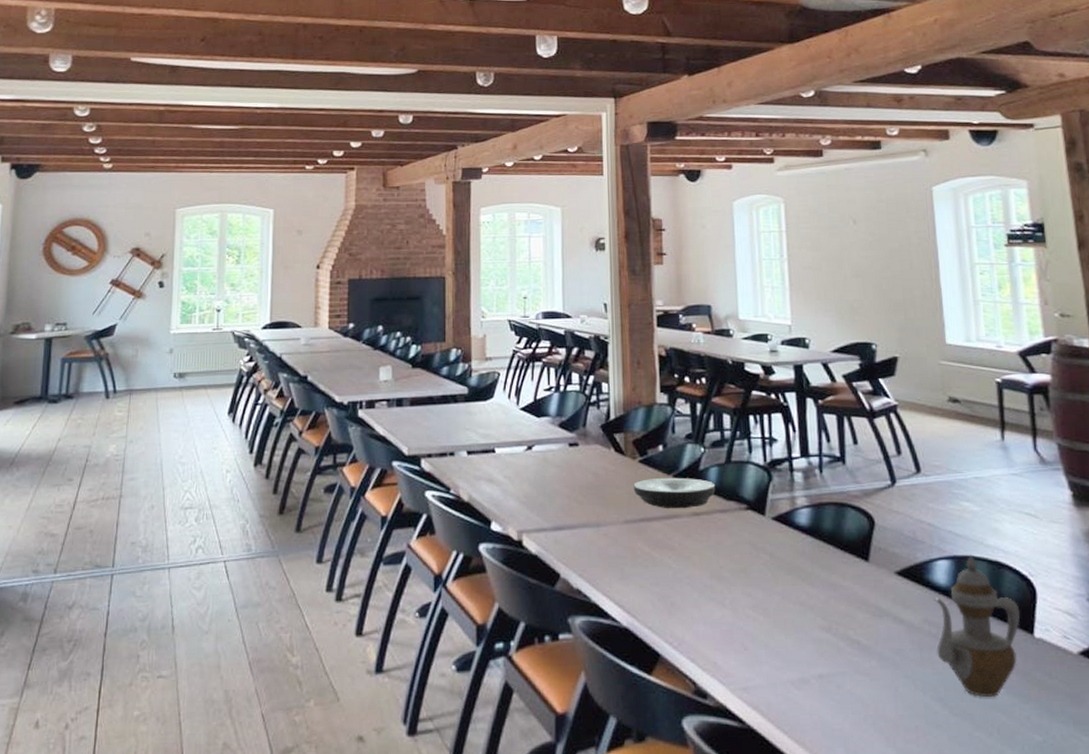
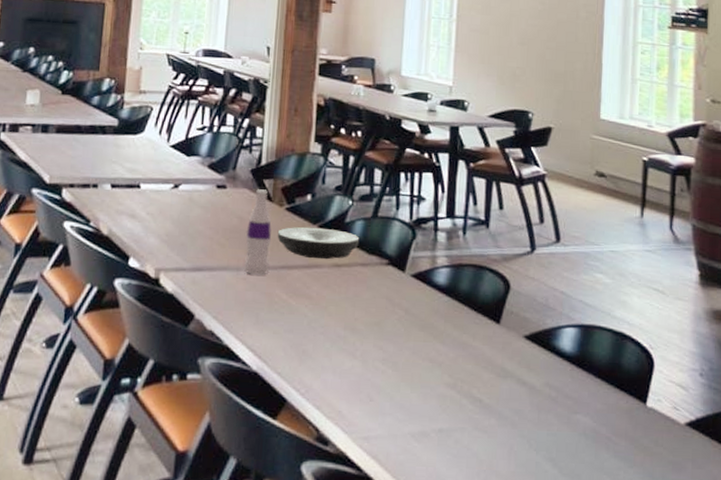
bottle: none [602,444,629,530] -> present [244,189,272,275]
teapot: present [934,554,1020,698] -> none [554,324,637,460]

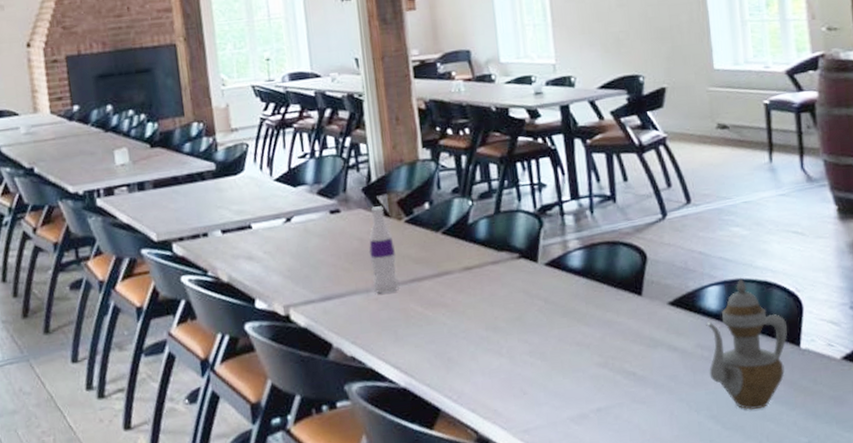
plate: present [277,226,360,260] -> none [401,233,486,267]
teapot: none [554,324,637,460] -> present [706,277,788,411]

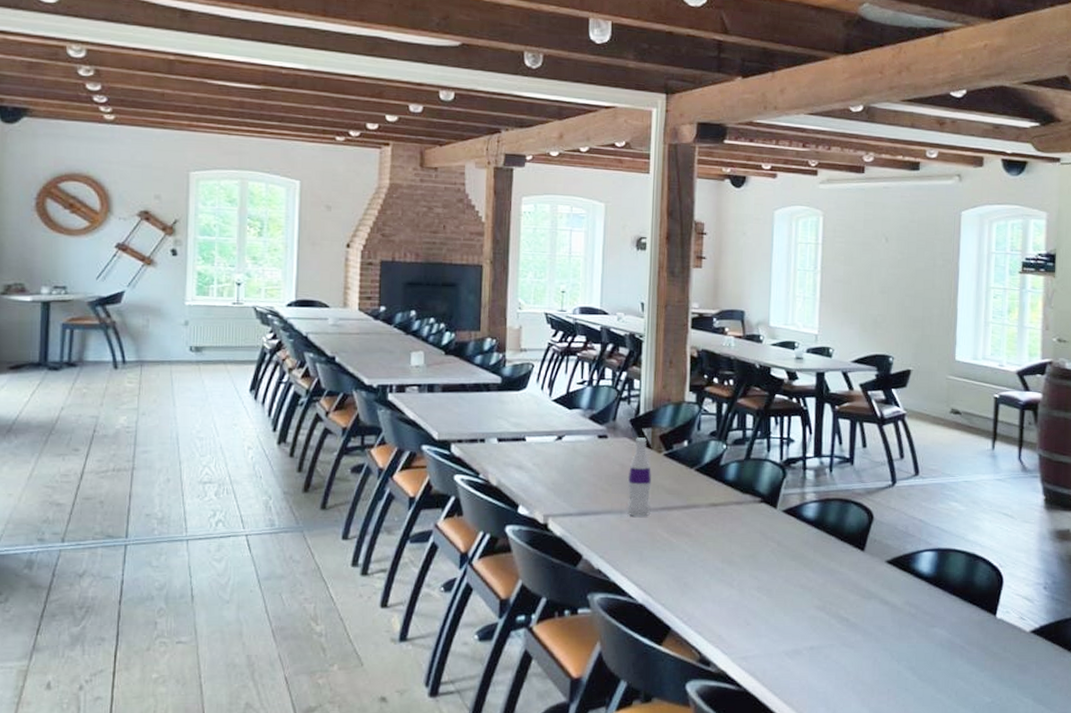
teapot: present [706,277,788,411] -> none [913,547,988,667]

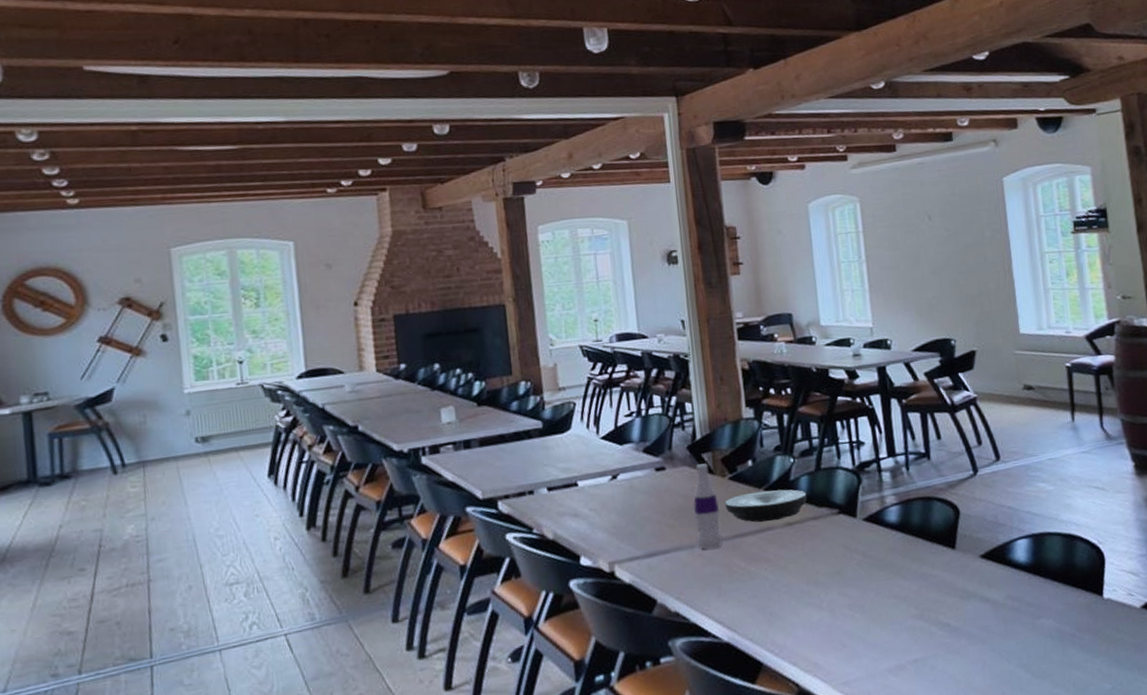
plate: none [657,470,734,500] -> present [724,489,807,523]

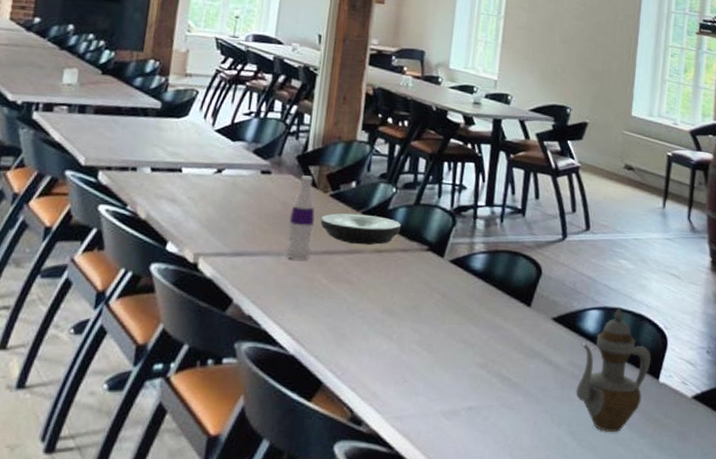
teapot: none [1015,530,1091,659] -> present [575,306,652,433]

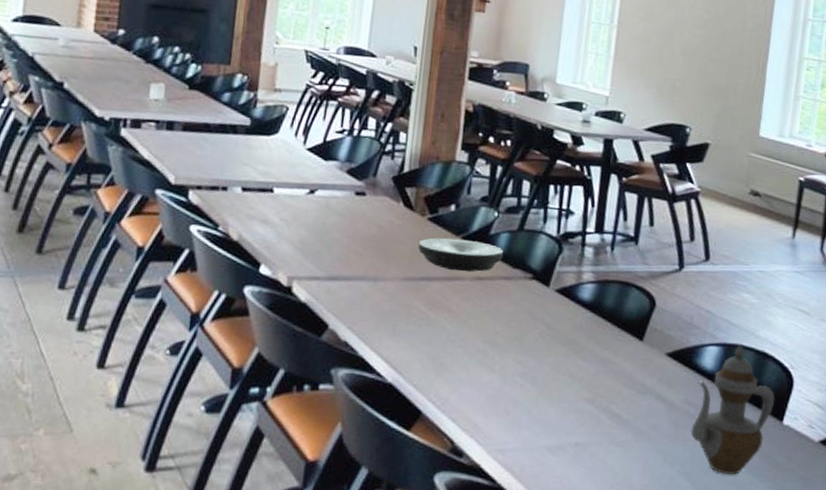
bottle: present [286,175,315,260] -> none [382,197,412,286]

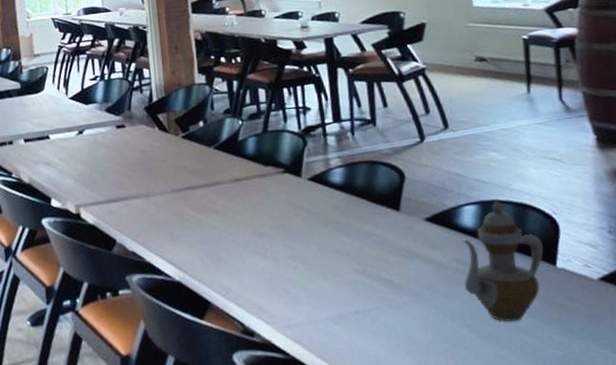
plate: present [418,237,504,272] -> none [177,148,254,178]

